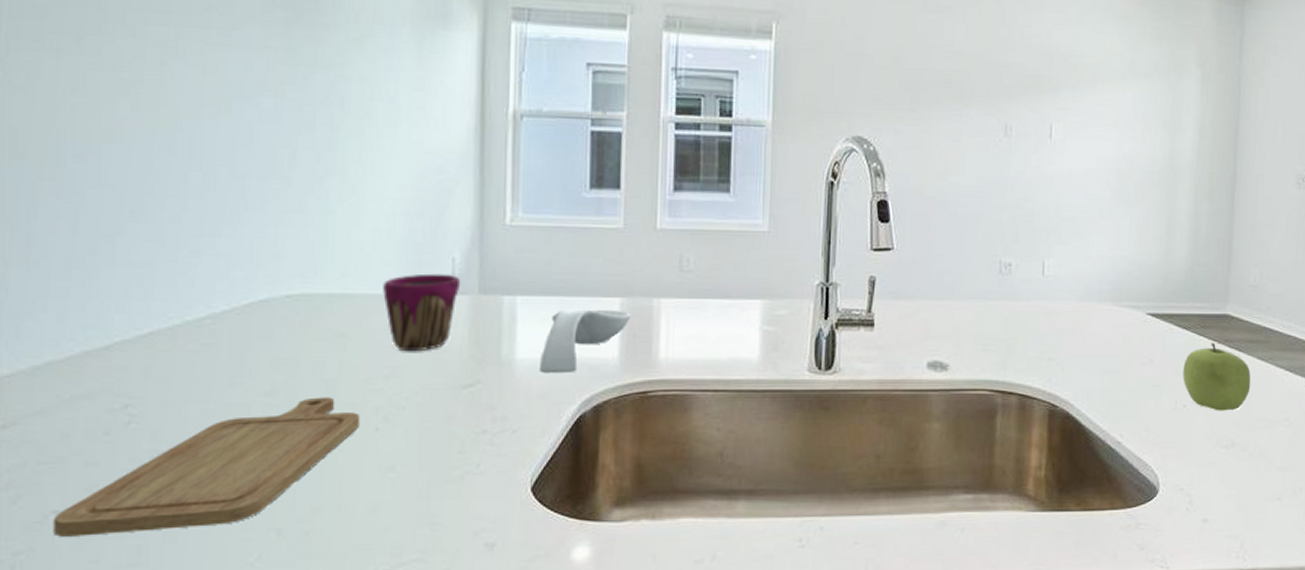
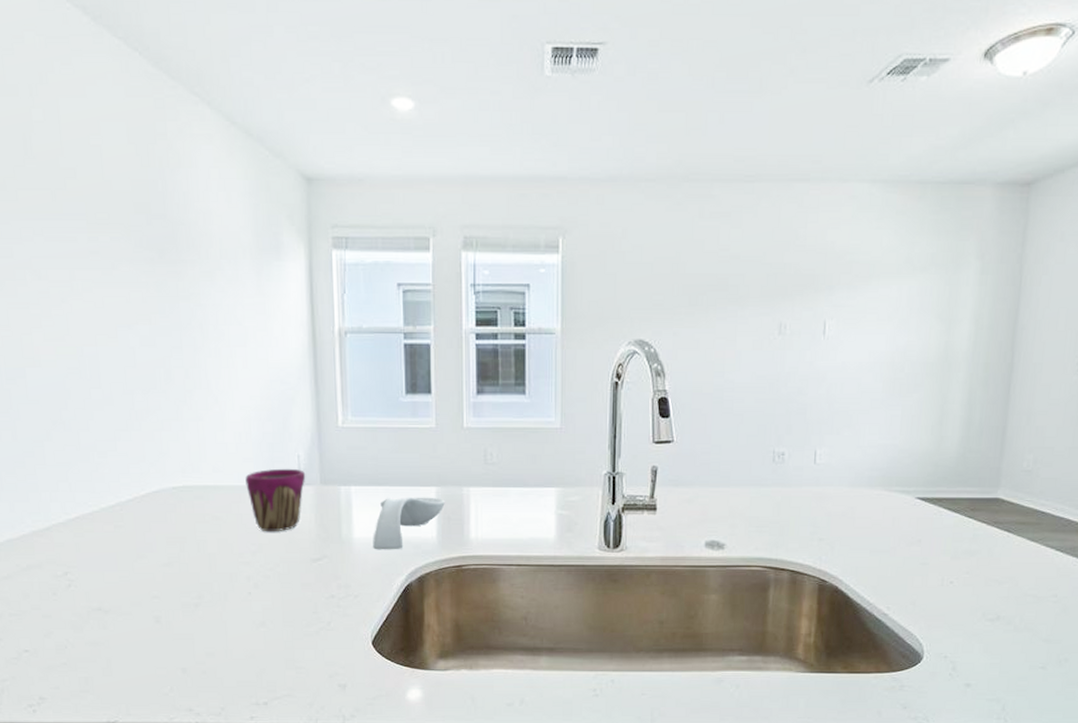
chopping board: present [53,397,361,537] -> none [25,568,237,669]
fruit: present [1183,343,1251,411] -> none [950,525,1020,588]

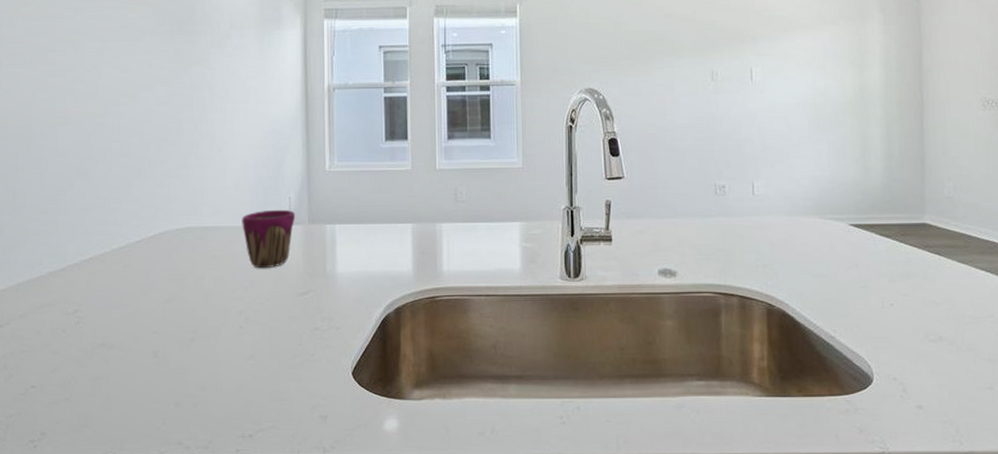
spoon rest: present [373,497,445,550] -> none [354,233,420,284]

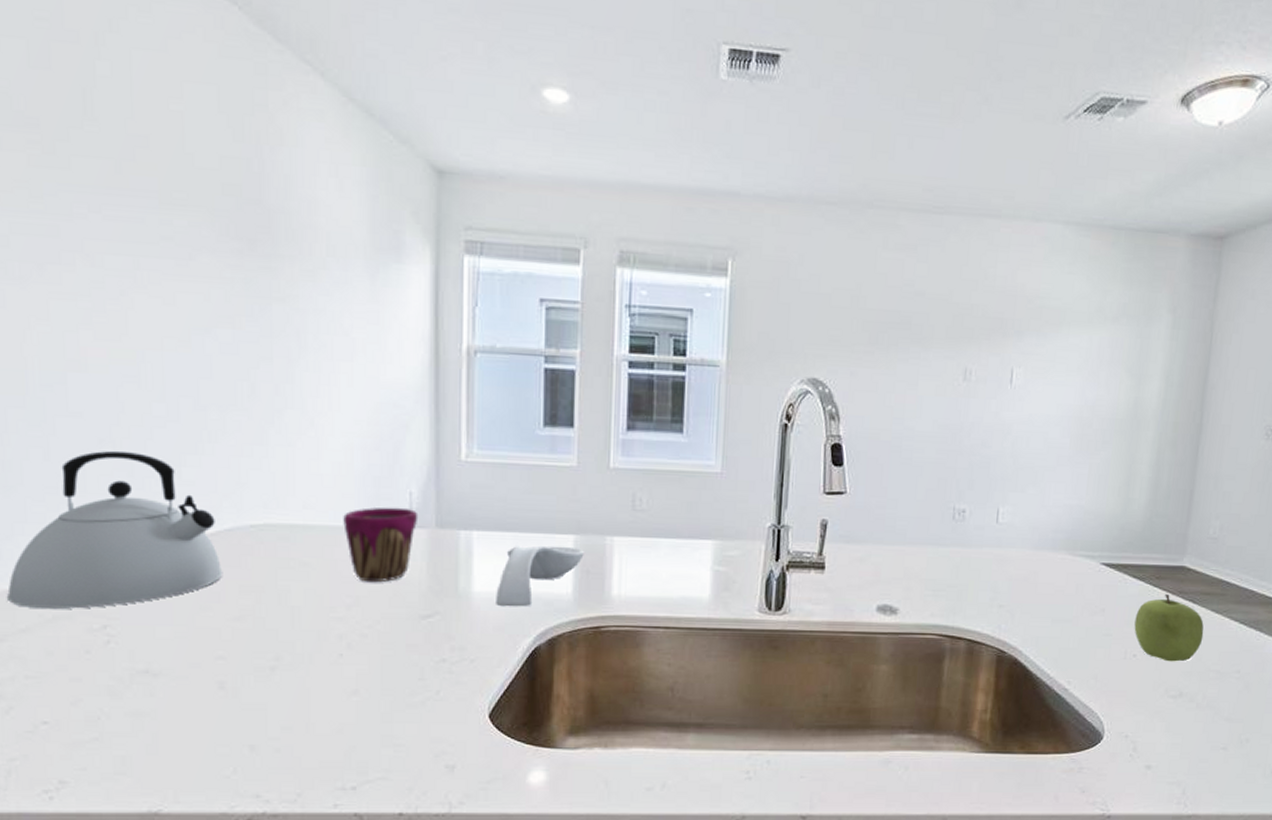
kettle: none [11,179,158,299] -> present [6,450,223,609]
spoon rest: none [354,233,420,284] -> present [496,545,584,607]
fruit: none [887,249,954,309] -> present [1134,594,1204,662]

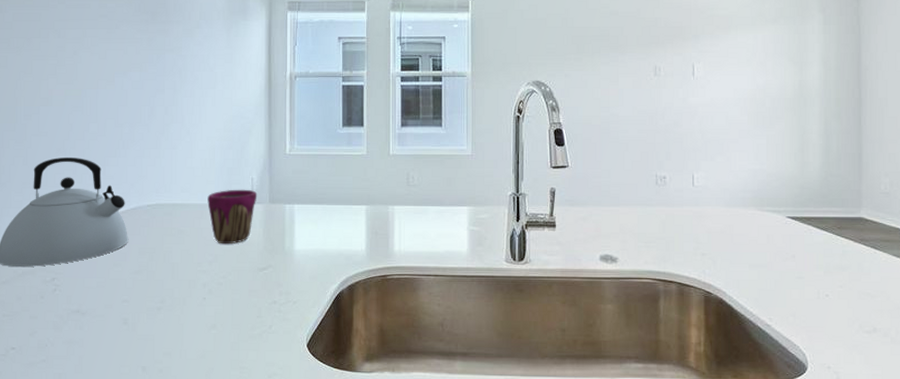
spoon rest: present [496,545,584,607] -> none [311,214,373,261]
fruit: present [1134,594,1204,662] -> none [823,242,889,301]

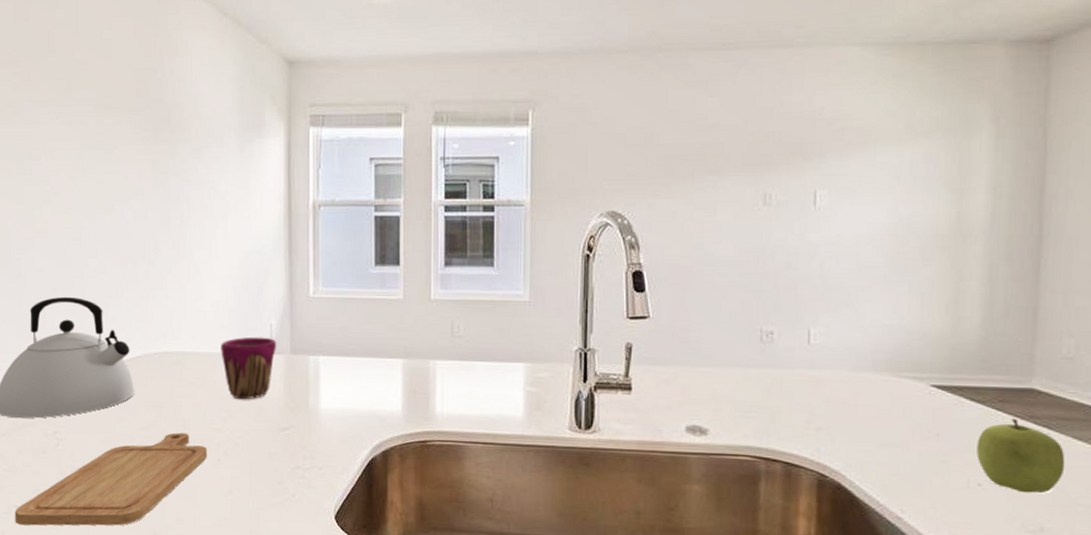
chopping board: none [11,275,194,366] -> present [14,432,208,526]
fruit: none [823,242,889,301] -> present [976,419,1065,493]

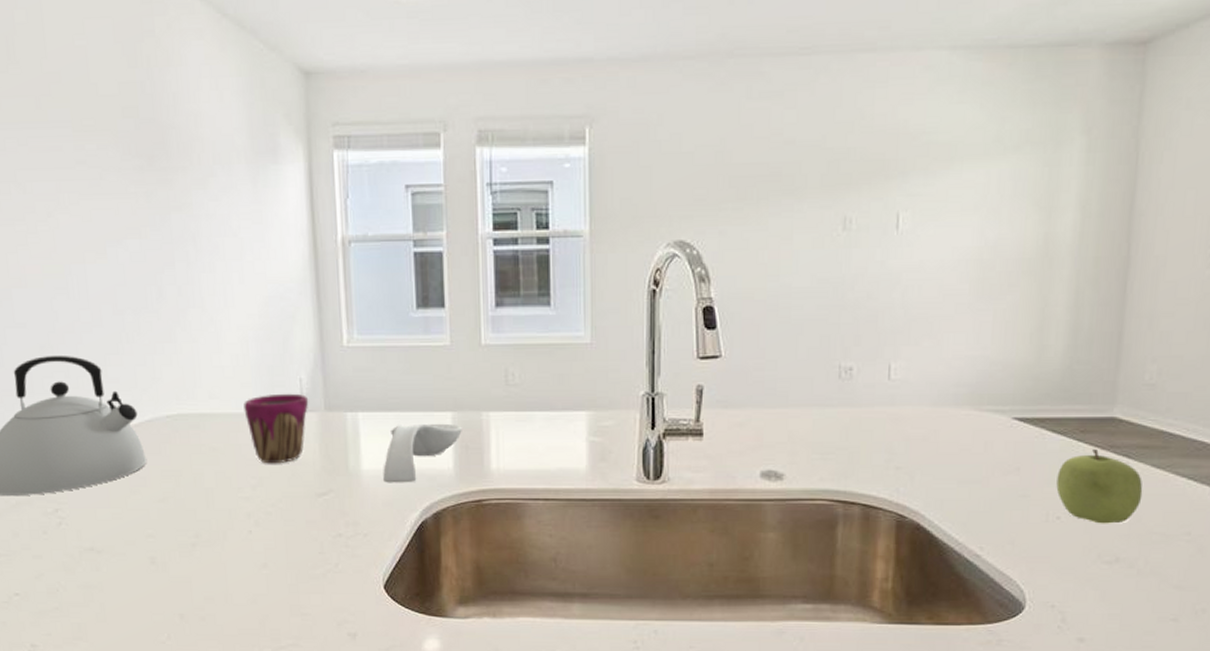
chopping board: present [14,432,208,526] -> none [15,504,237,614]
spoon rest: none [339,368,411,423] -> present [383,423,462,483]

